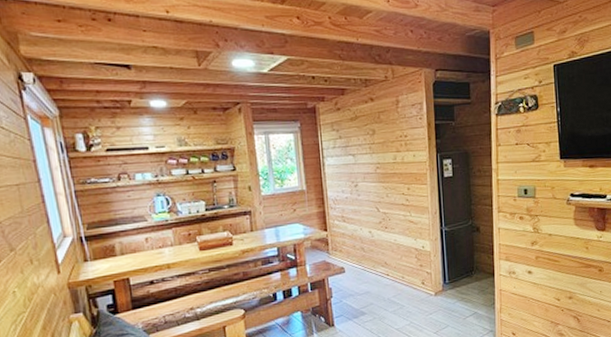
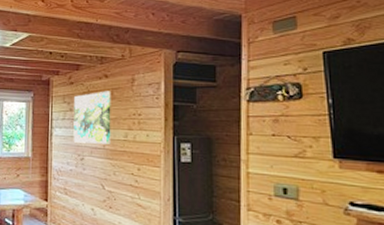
wall art: none [342,114,381,170] -> present [73,91,111,144]

